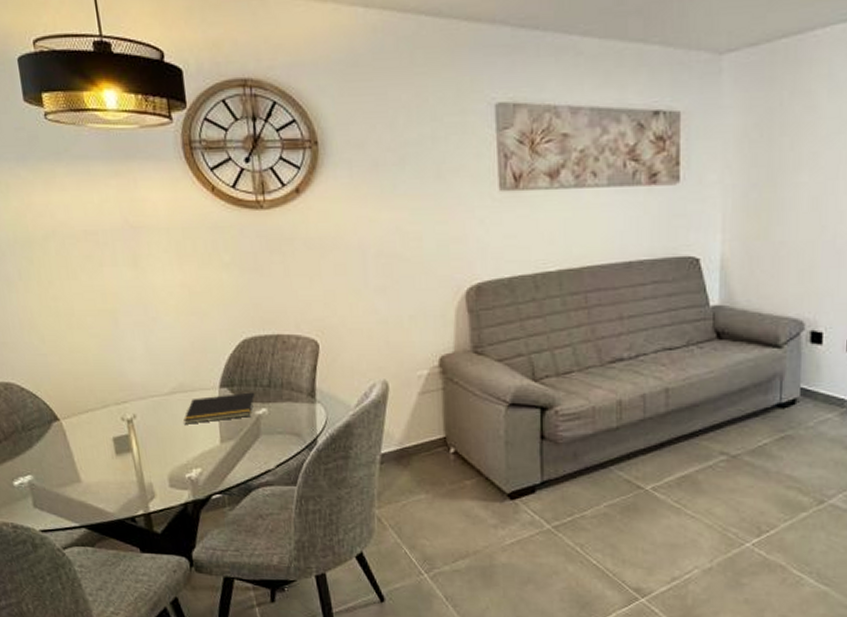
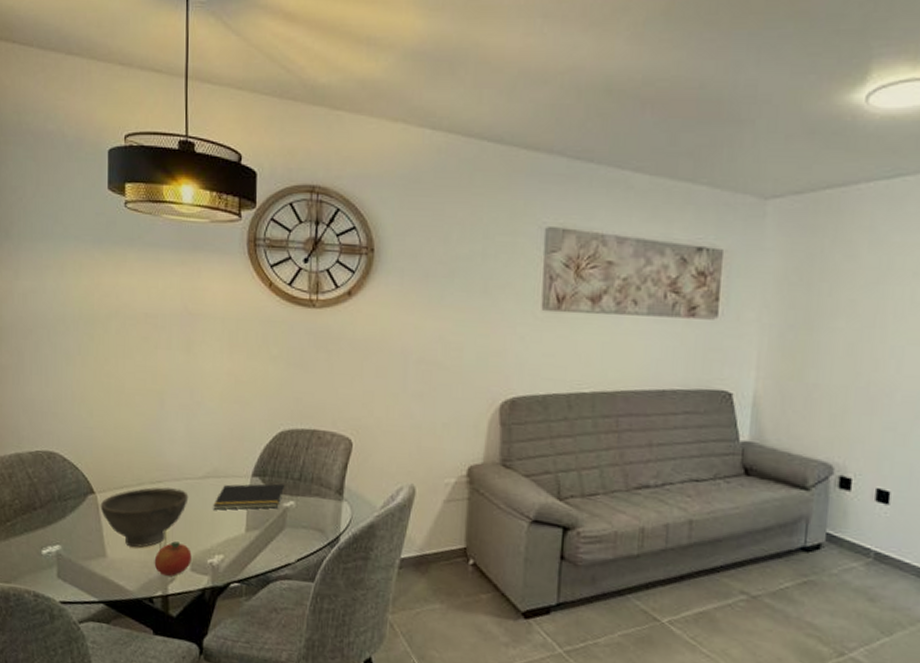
bowl: none [66,407,158,470] -> present [100,487,189,548]
fruit: none [130,460,169,494] -> present [154,541,192,576]

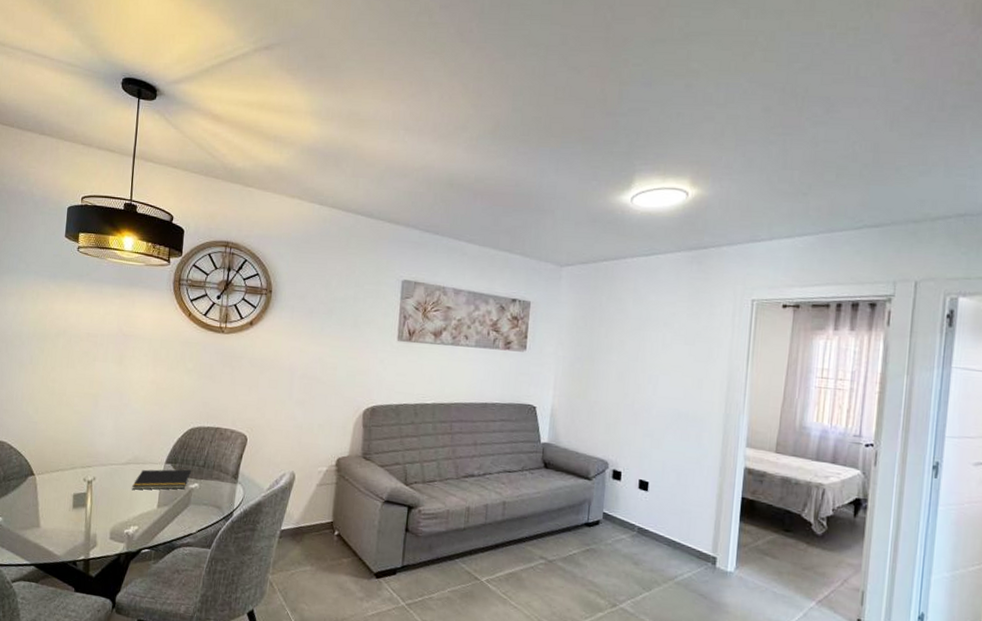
bowl: present [100,487,189,548] -> none [38,471,113,520]
fruit: present [154,541,192,576] -> none [79,515,112,543]

